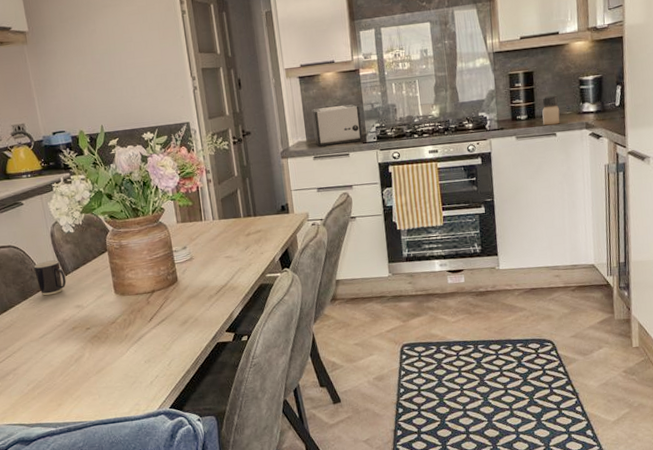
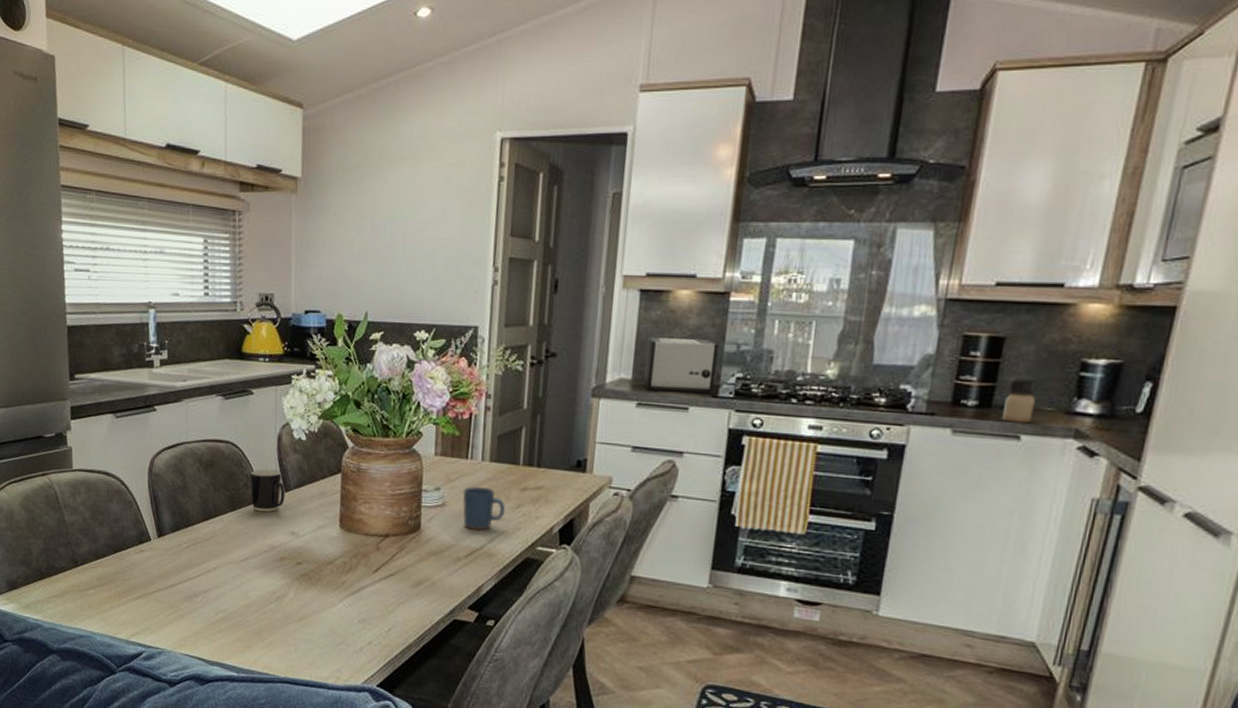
mug: none [203,239,238,273] -> present [462,486,506,530]

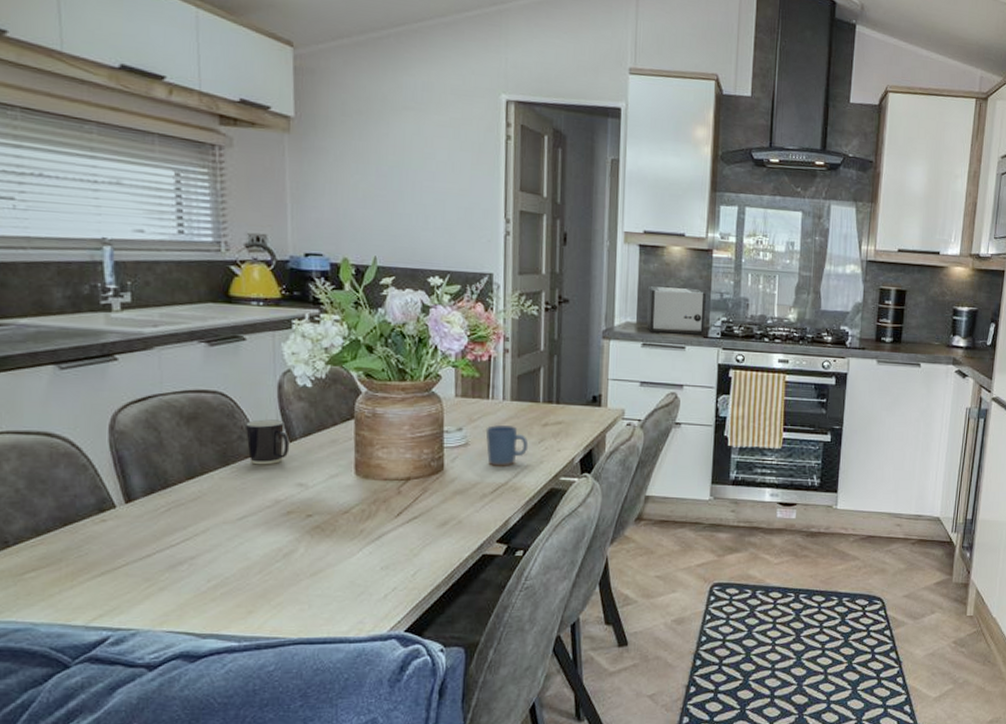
bottle: present [1002,378,1038,423] -> none [909,321,928,354]

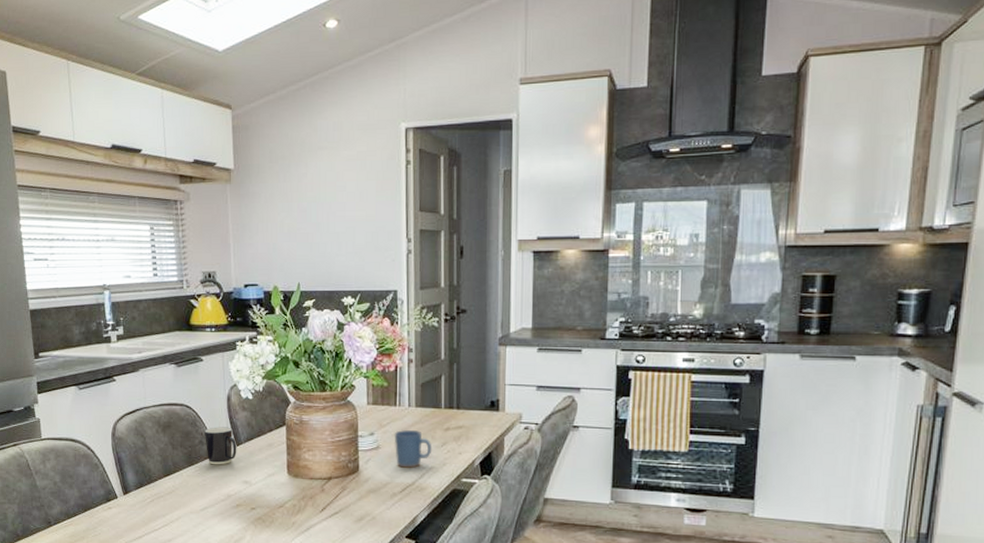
toaster: present [646,286,707,336] -> none [541,290,603,338]

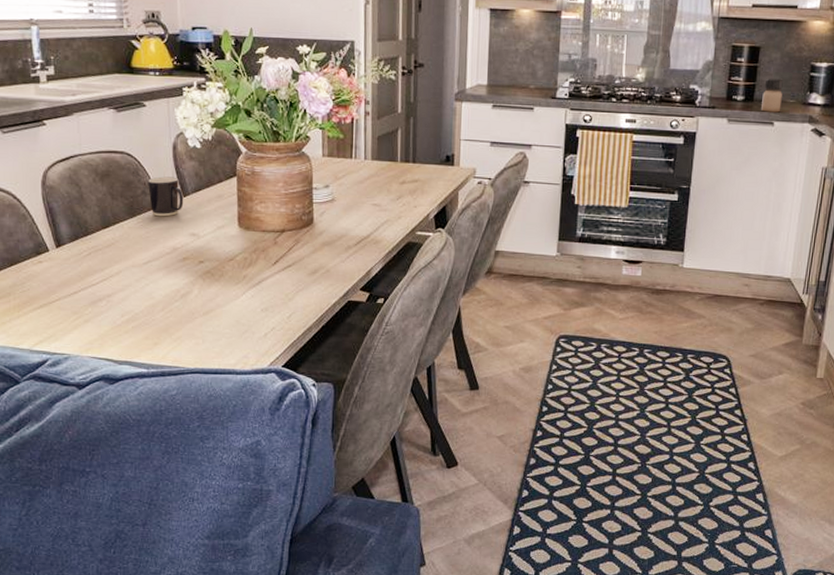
mug: present [394,430,432,468] -> none [349,183,388,221]
bottle: none [840,309,865,346] -> present [761,78,783,113]

